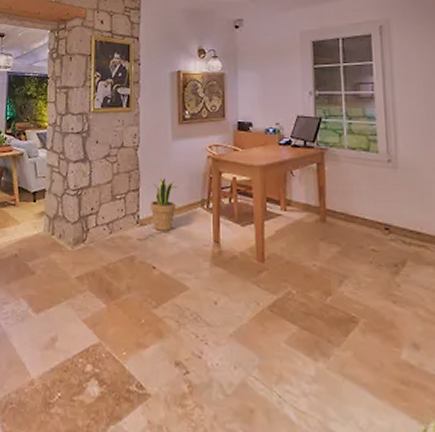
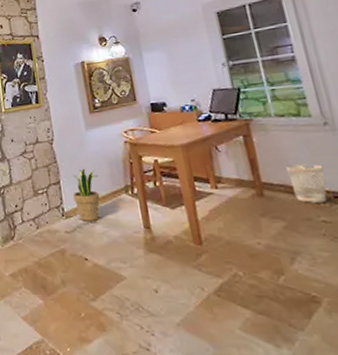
wastebasket: none [349,195,381,233] -> present [286,164,328,203]

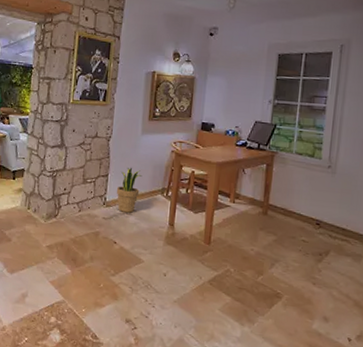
wastebasket: present [286,164,328,203] -> none [289,194,317,227]

